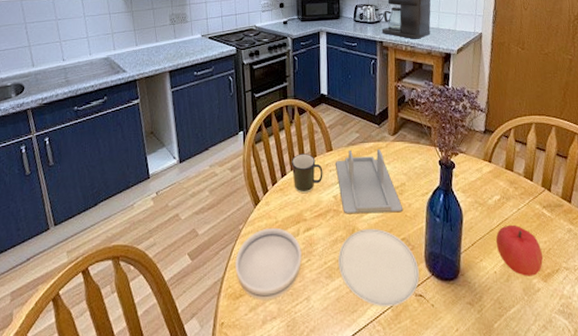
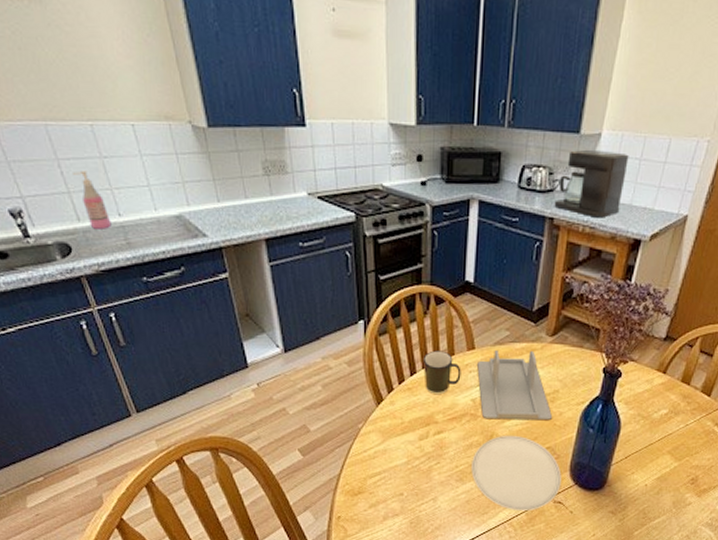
soap dispenser: none [35,30,57,72] -> present [73,170,112,229]
bowl: present [235,227,302,301] -> none [353,428,430,499]
fruit: present [495,224,544,276] -> none [652,440,703,491]

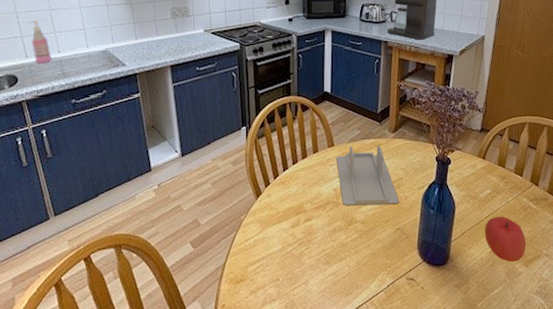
mug: present [422,350,461,395] -> none [293,149,324,187]
plate: present [471,435,562,511] -> none [336,219,412,289]
fruit: none [652,440,703,491] -> present [484,216,527,262]

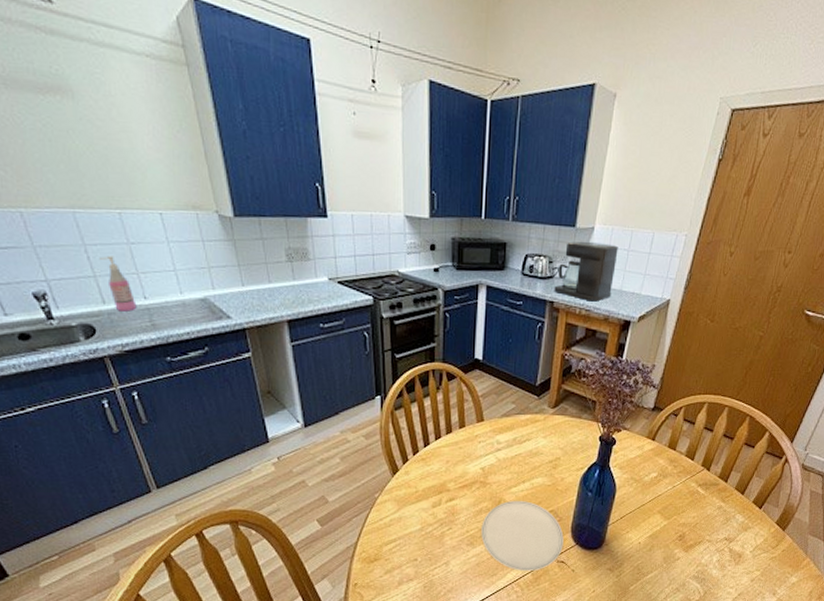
plate: none [336,219,412,289] -> present [481,500,564,571]
napkin holder: present [337,145,399,206] -> none [486,421,554,486]
fruit: present [484,216,527,262] -> none [645,500,689,547]

